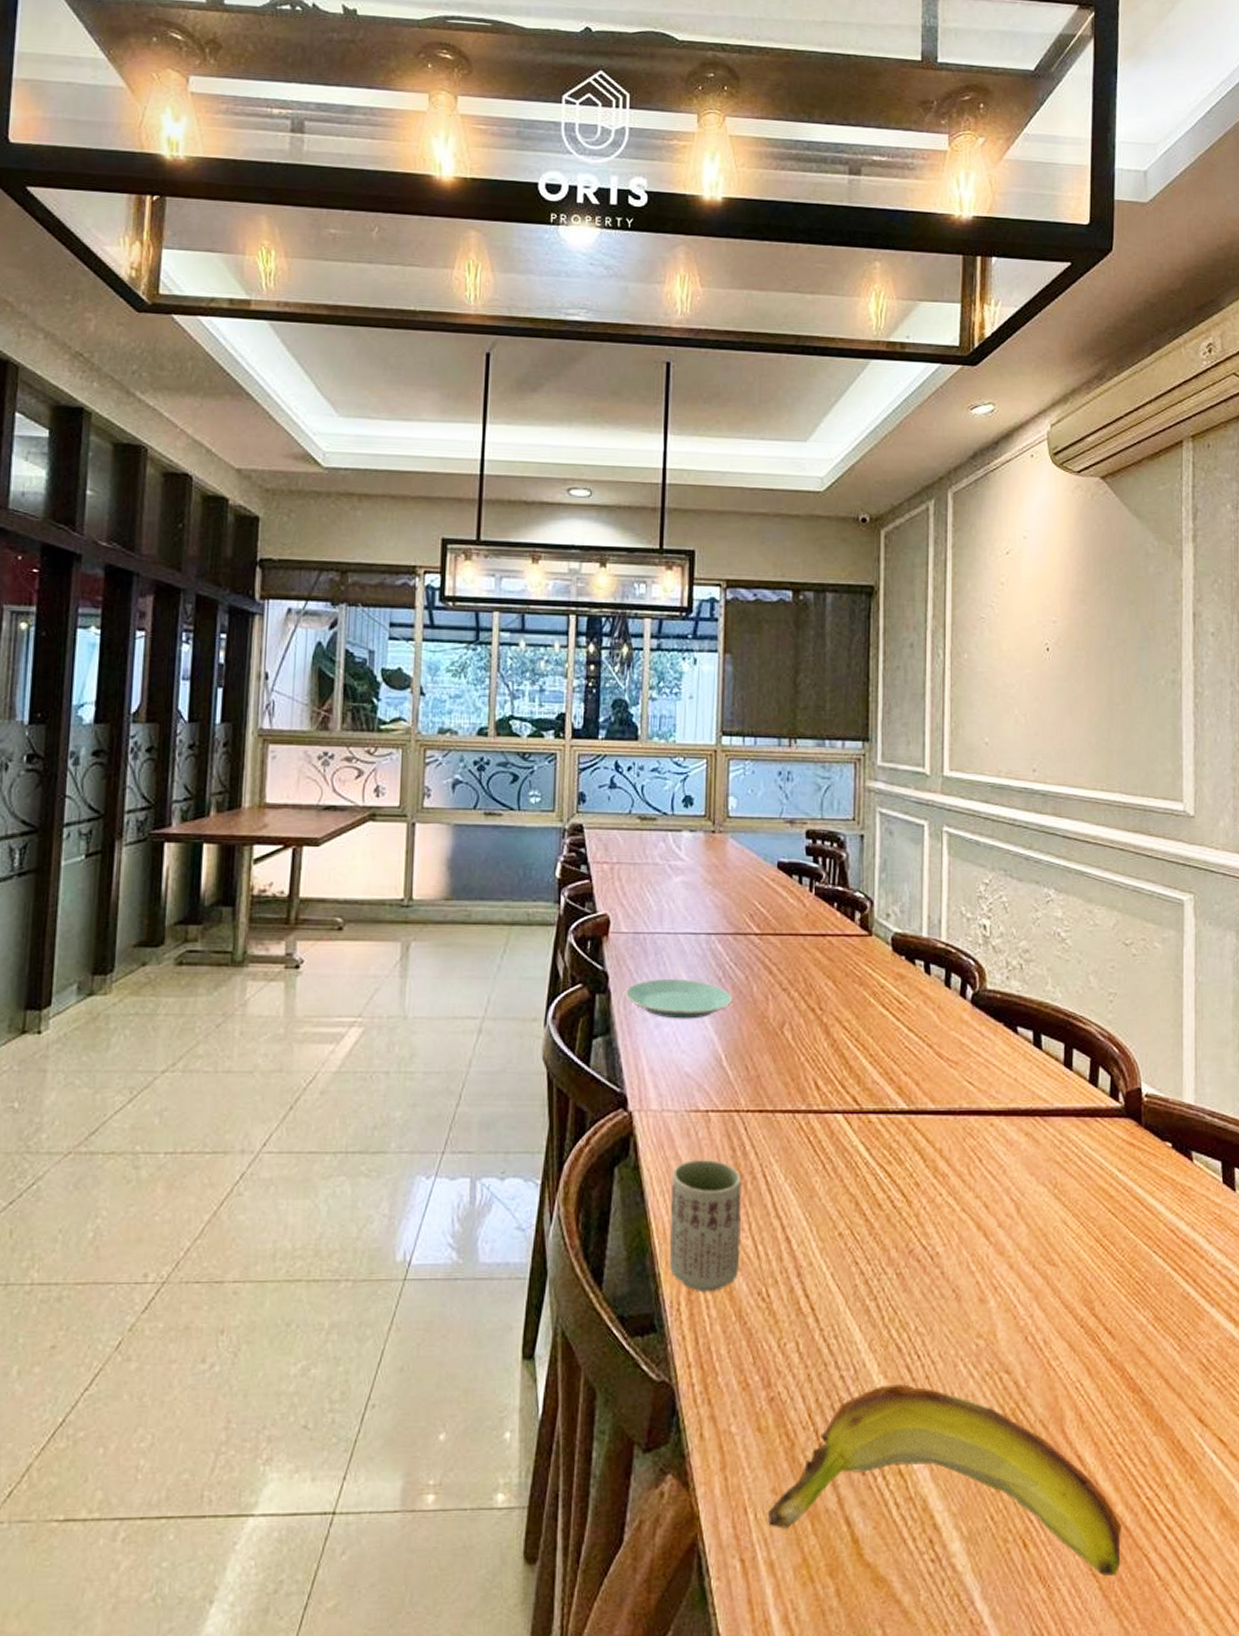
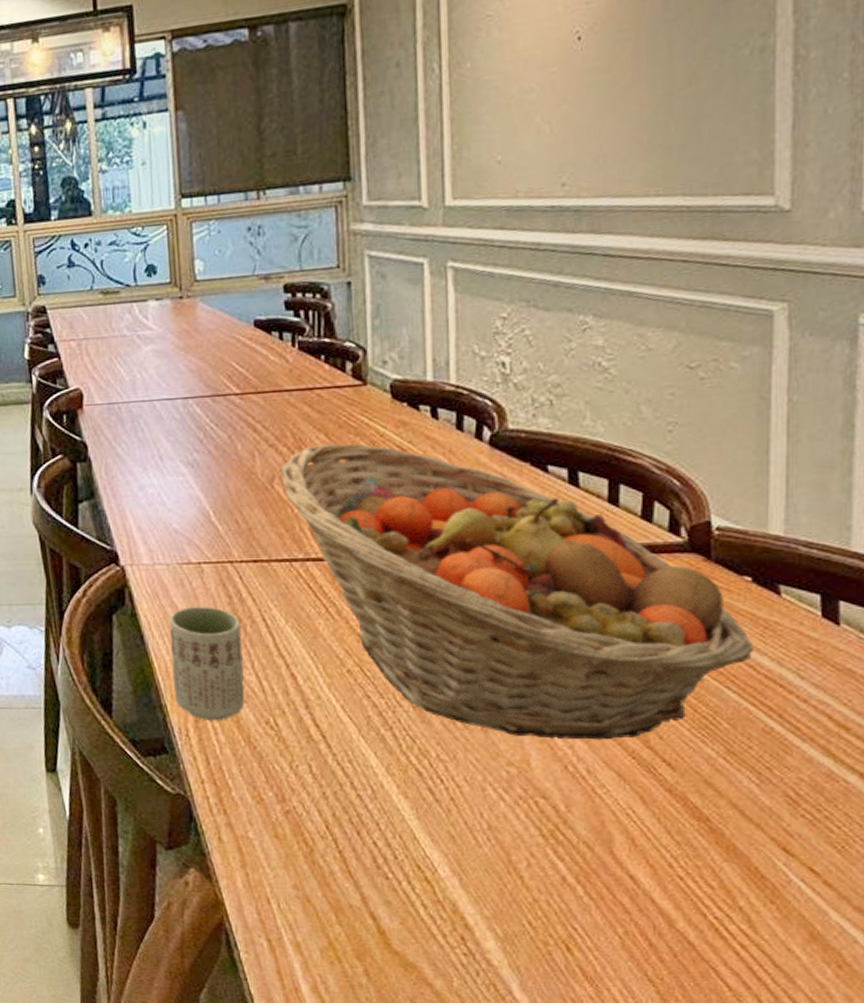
plate: present [625,978,734,1019] -> none [105,442,218,481]
banana: present [767,1384,1122,1577] -> none [290,804,684,984]
fruit basket: none [790,992,1174,1308] -> present [280,444,754,740]

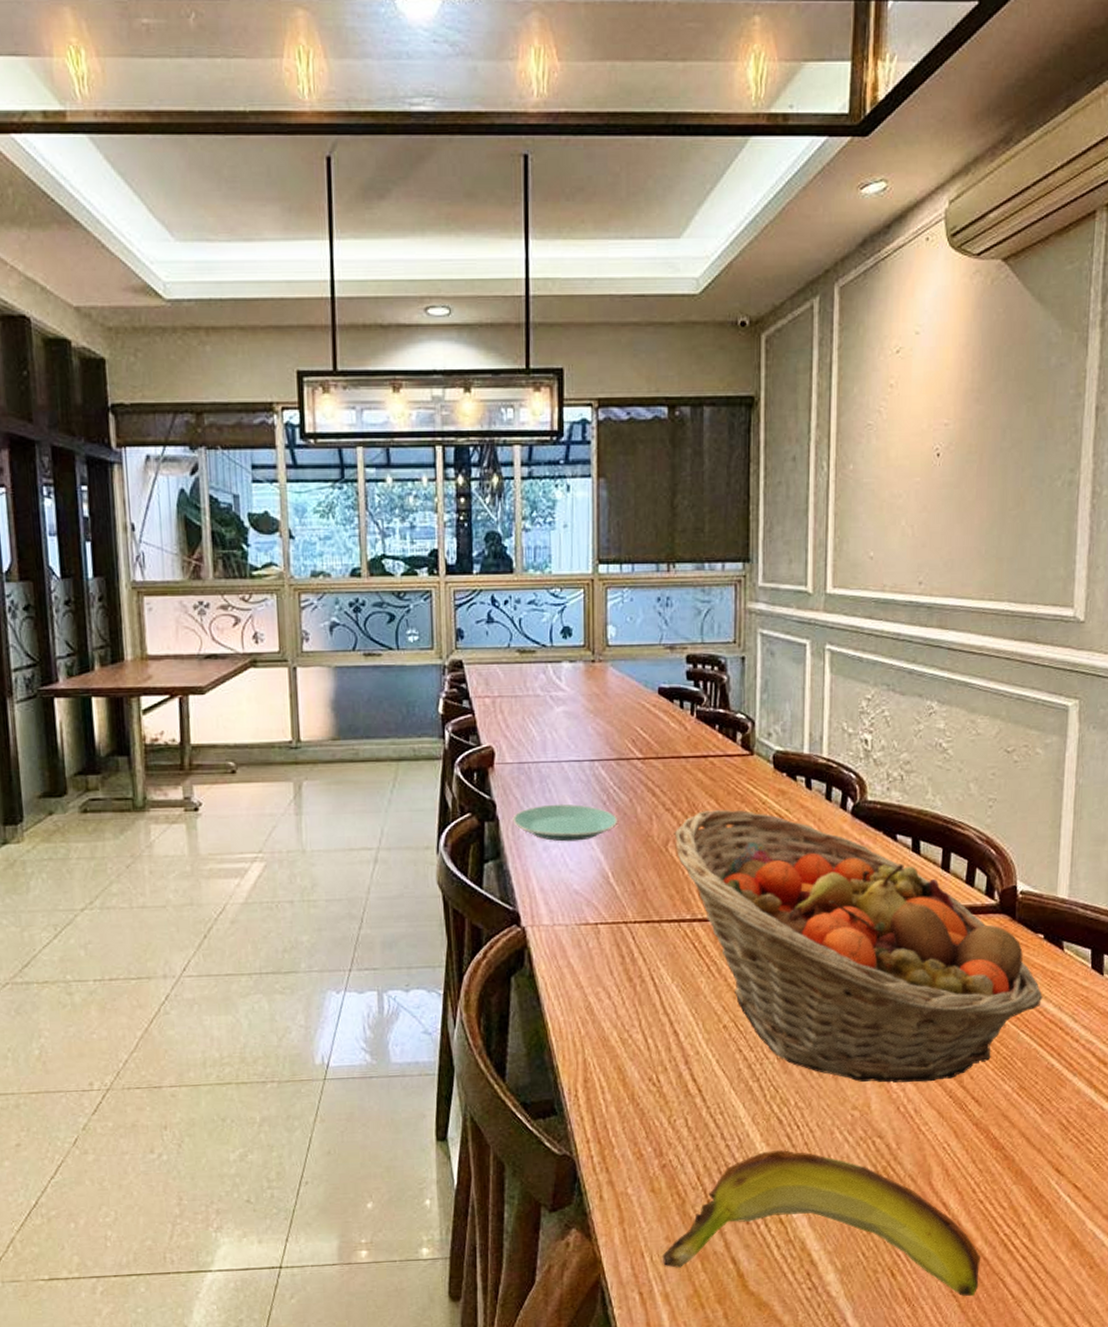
plate: none [105,442,218,481] -> present [512,803,618,842]
cup: present [169,606,245,721] -> none [565,966,631,1081]
banana: none [290,804,684,984] -> present [662,1150,981,1297]

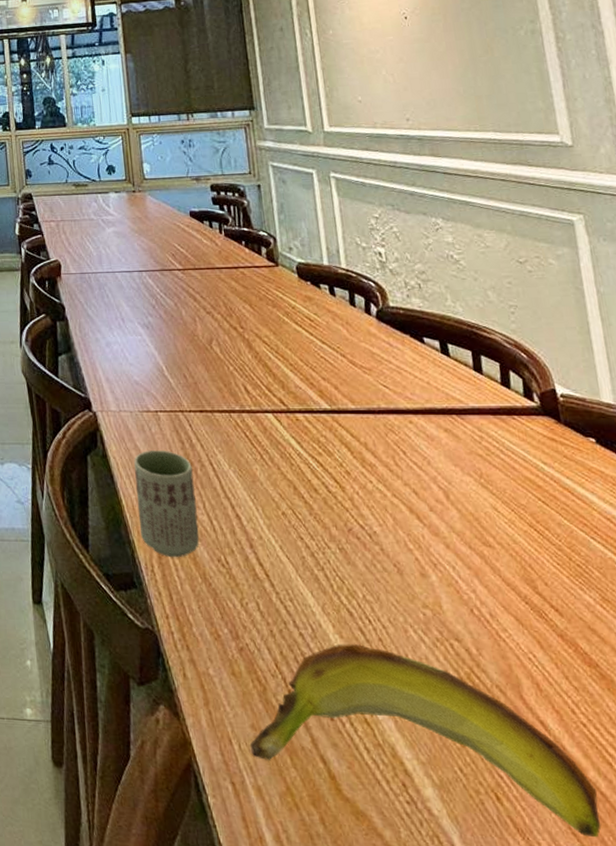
plate: present [512,803,618,842] -> none [79,307,167,339]
cup: none [565,966,631,1081] -> present [134,449,200,558]
fruit basket: present [674,810,1043,1083] -> none [216,313,609,585]

